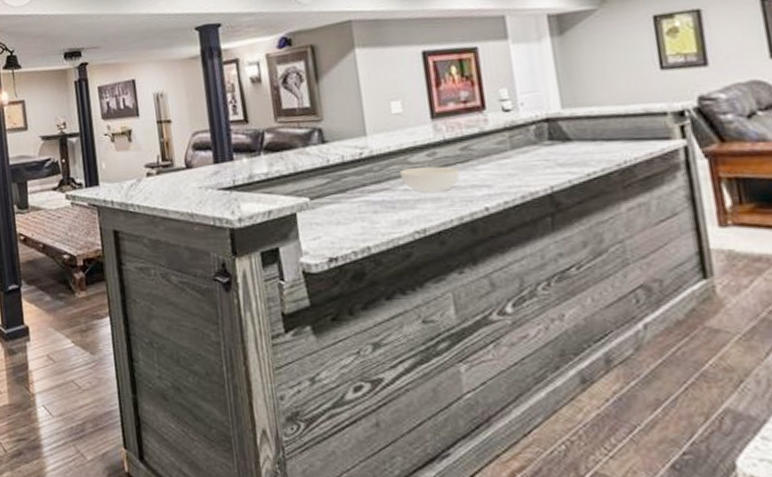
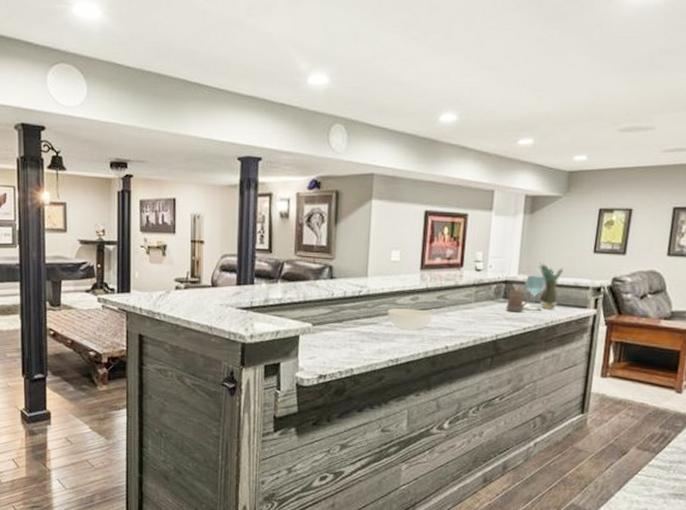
beer mug: none [554,127,589,156] -> present [505,289,532,313]
wine glass: none [573,105,607,153] -> present [524,274,547,312]
vase: none [587,90,627,148] -> present [538,263,564,310]

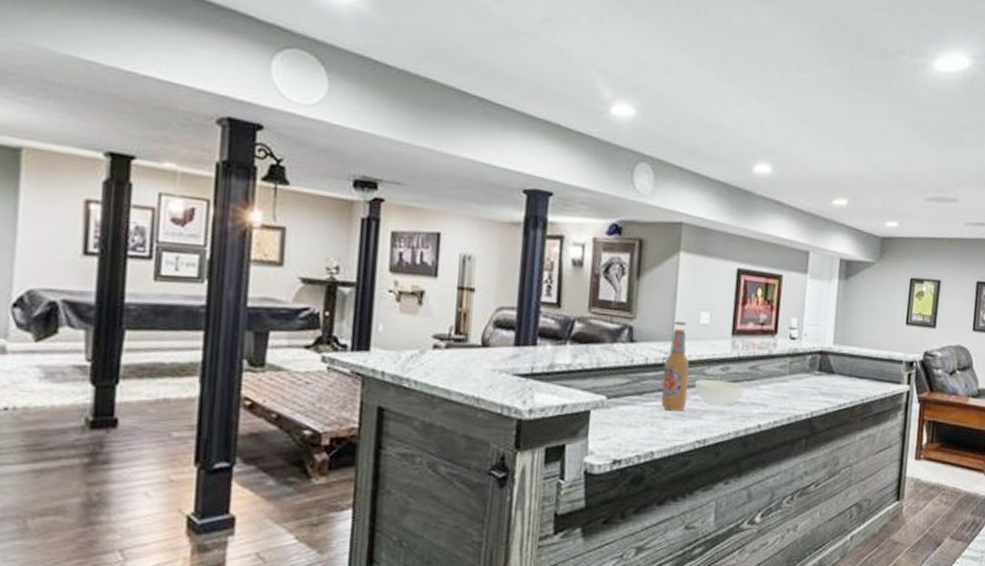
beer bottle: none [358,259,383,335] -> present [660,321,690,411]
beer mug: present [505,289,532,313] -> none [821,361,847,387]
wine glass: present [524,274,547,312] -> none [839,344,862,387]
vase: present [538,263,564,310] -> none [853,333,878,385]

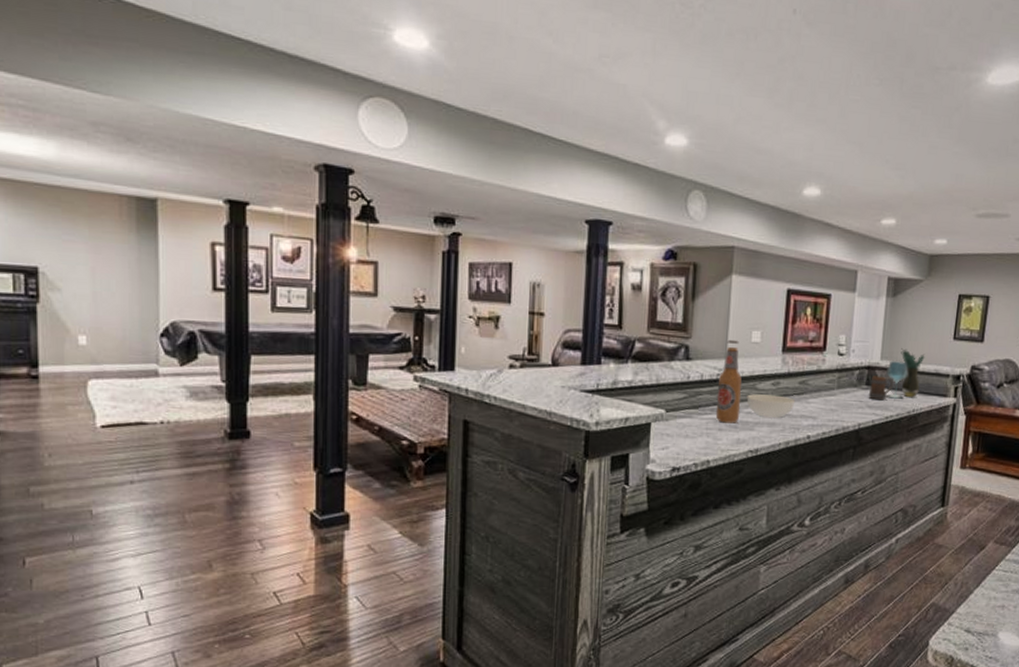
beer mug: none [821,361,847,387] -> present [868,375,894,401]
wine glass: none [839,344,862,387] -> present [886,360,909,400]
vase: none [853,333,878,385] -> present [901,348,925,398]

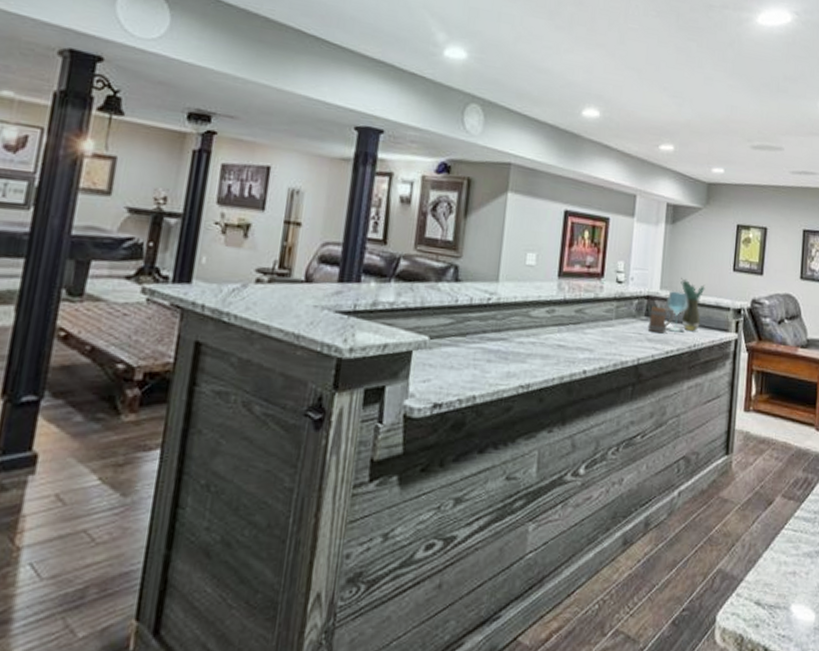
beer bottle: present [715,339,743,423] -> none [484,261,515,354]
bowl: present [746,394,796,419] -> none [519,322,571,351]

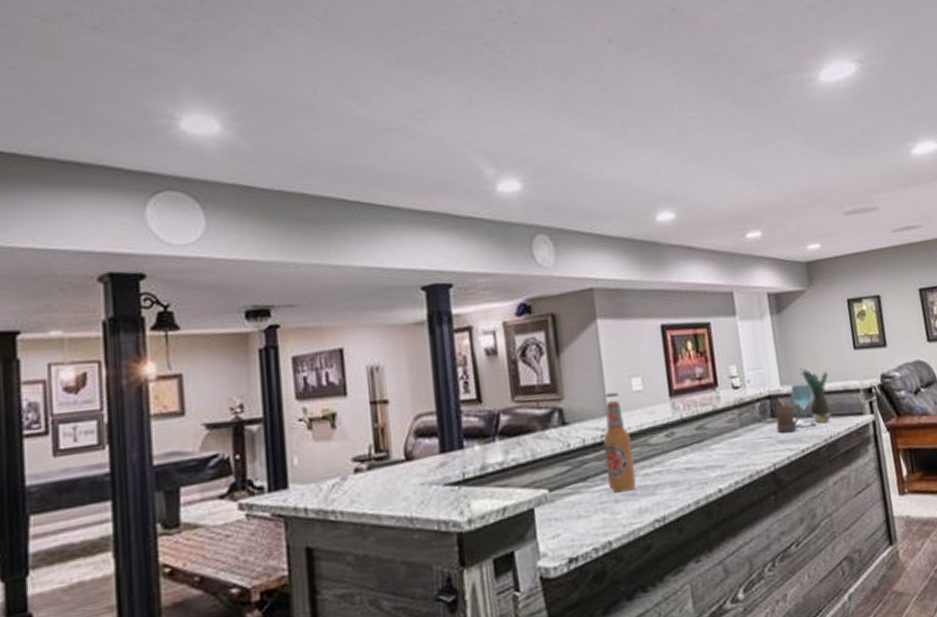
beer bottle: none [484,261,515,354] -> present [603,392,637,492]

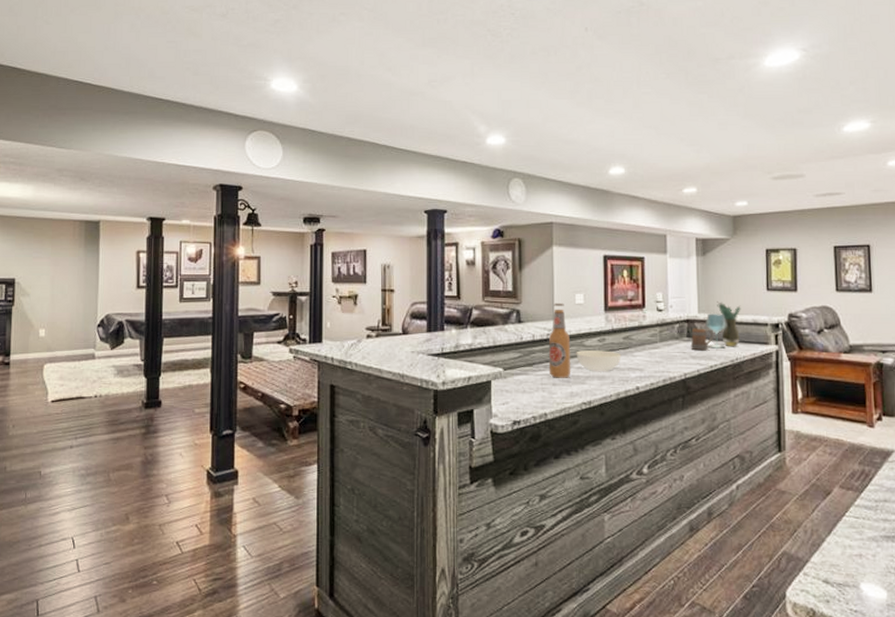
bowl: none [640,447,697,478] -> present [576,350,622,372]

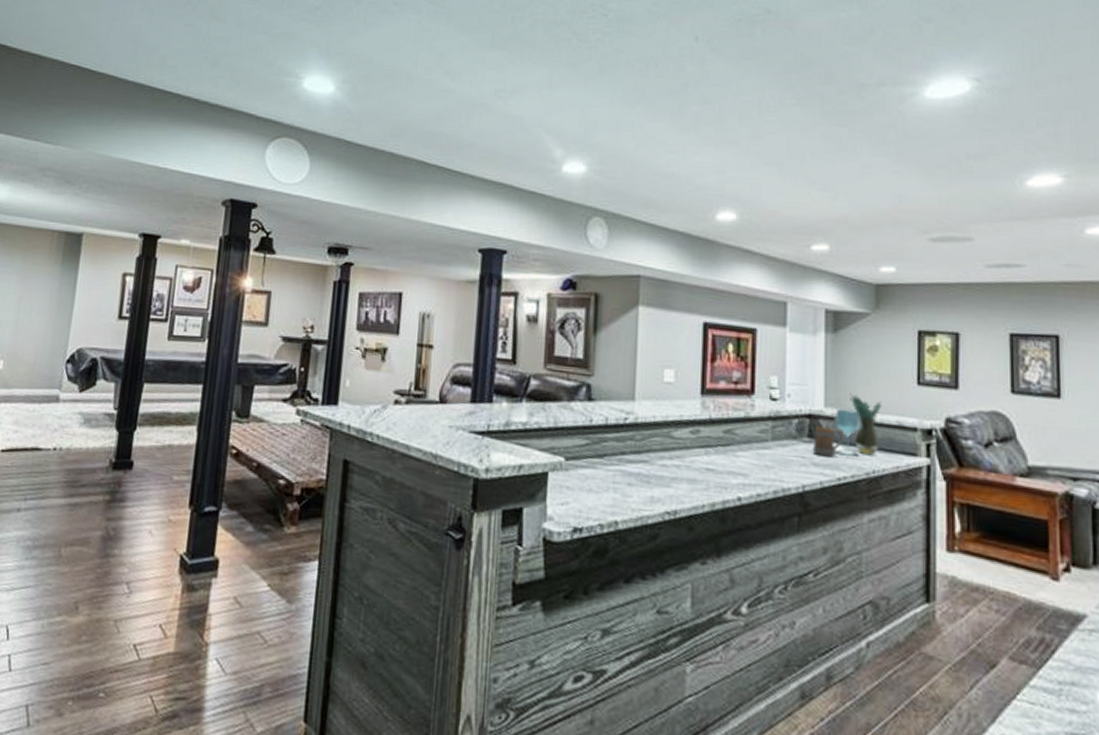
beer bottle: present [548,303,571,378] -> none [623,378,655,478]
bowl: present [576,350,622,372] -> none [660,443,720,475]

